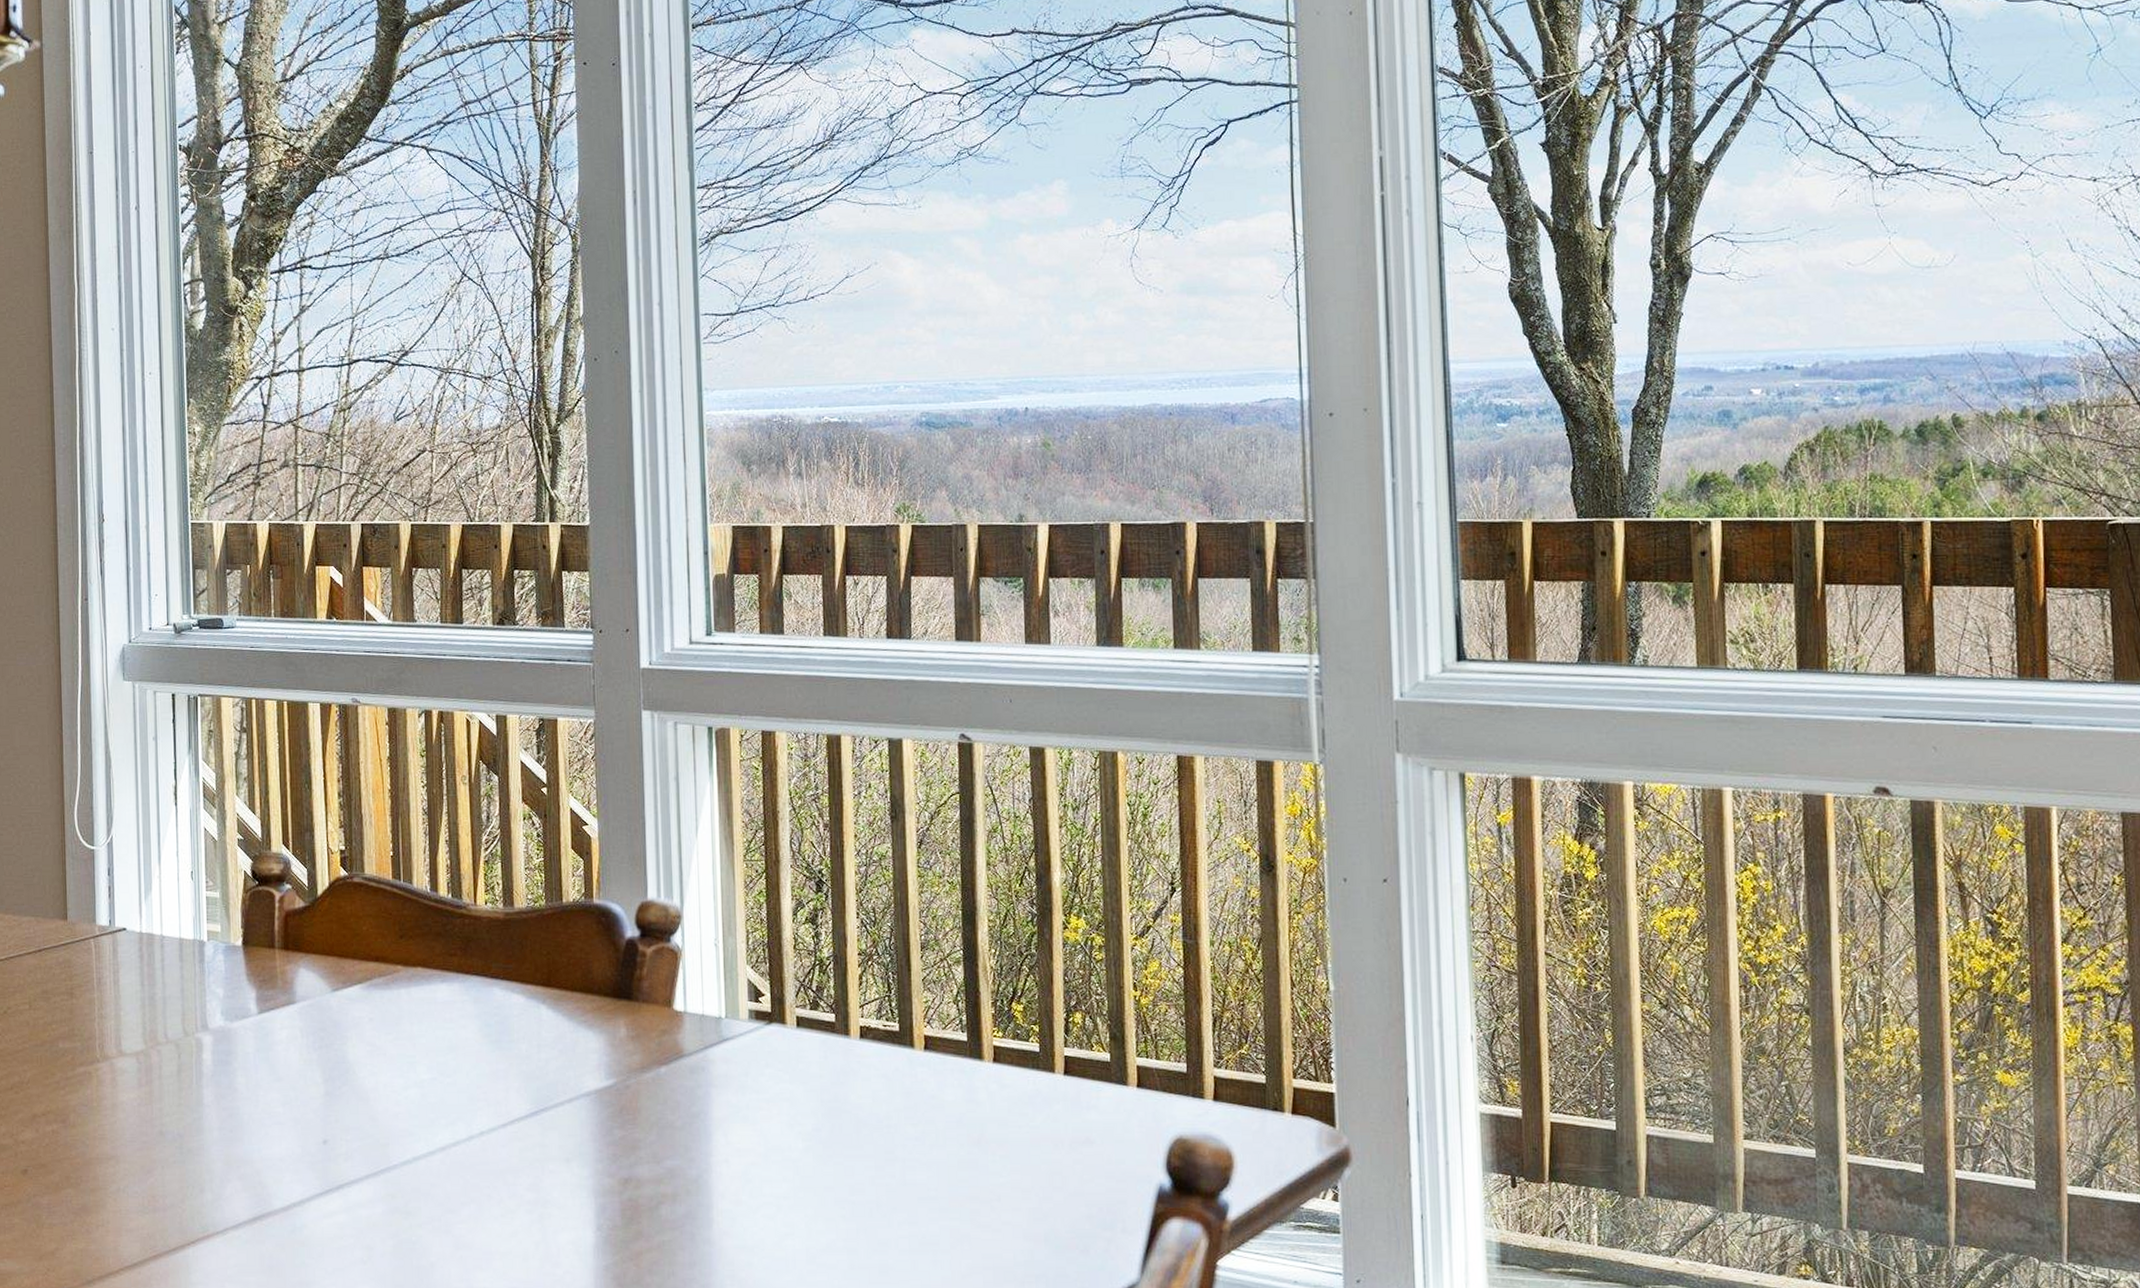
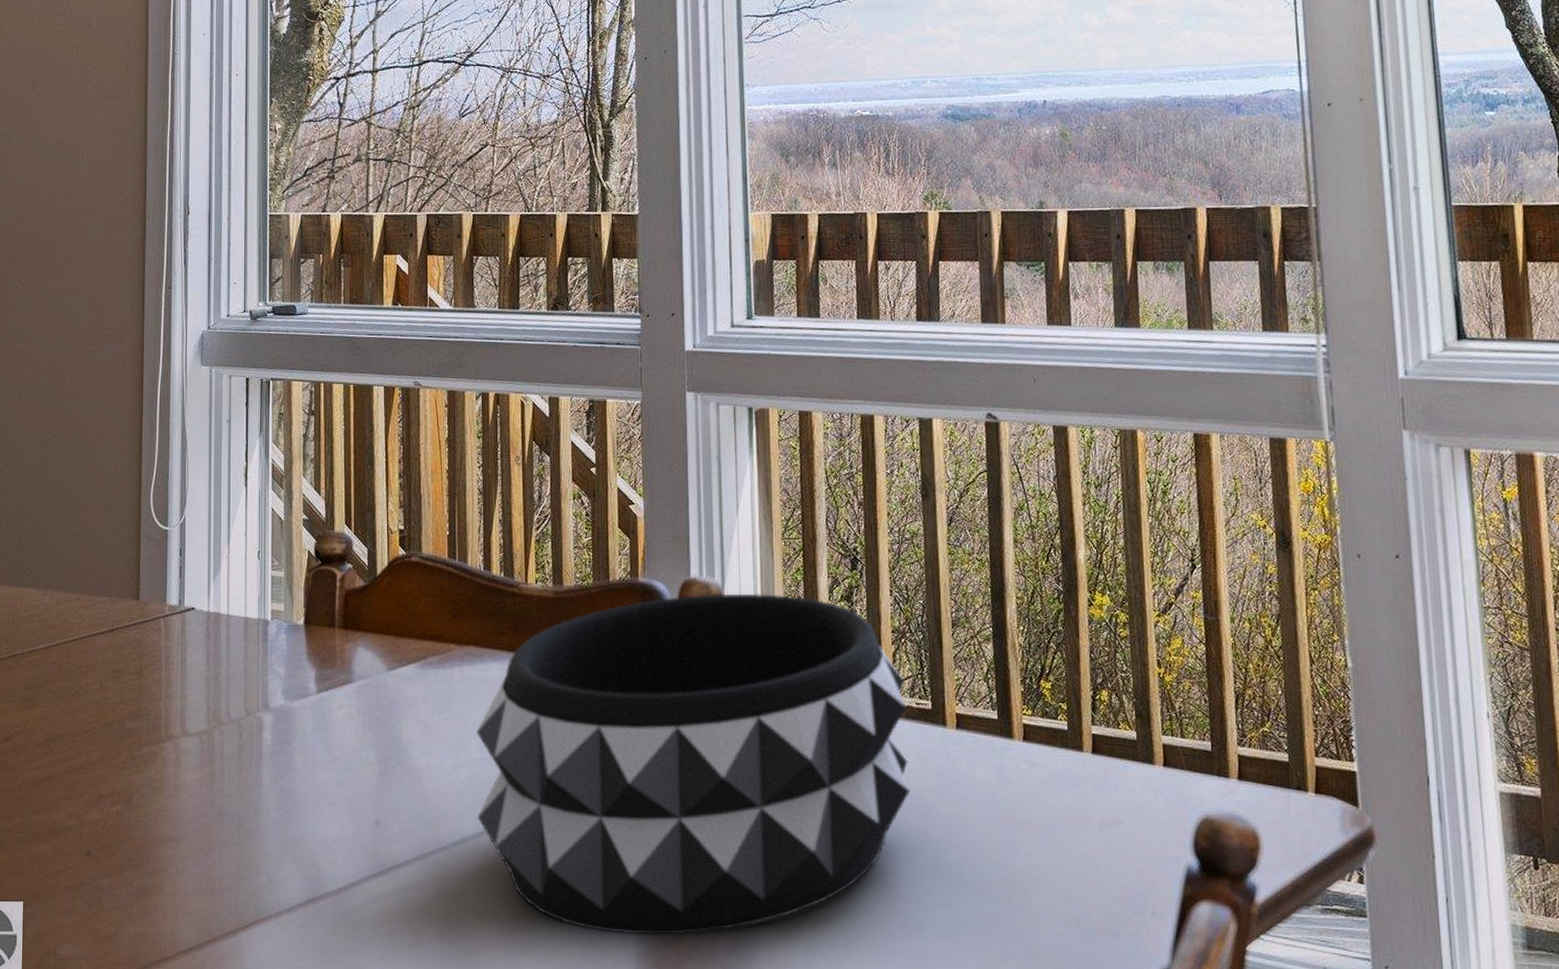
decorative bowl: none [426,915,876,1251] -> present [476,593,910,935]

